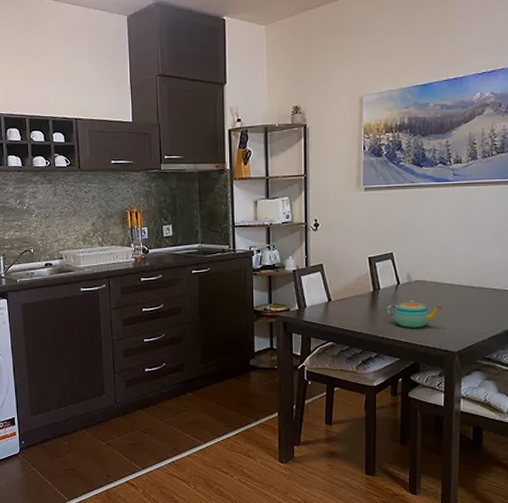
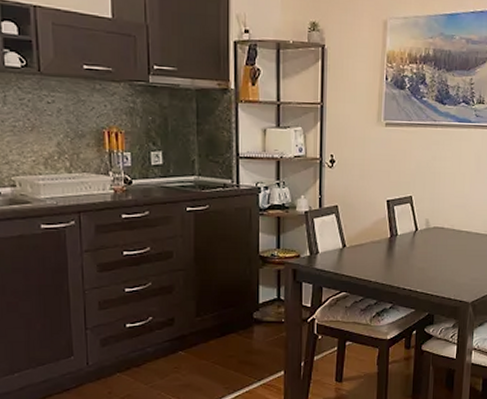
teapot: present [386,299,443,328] -> none [403,247,459,277]

